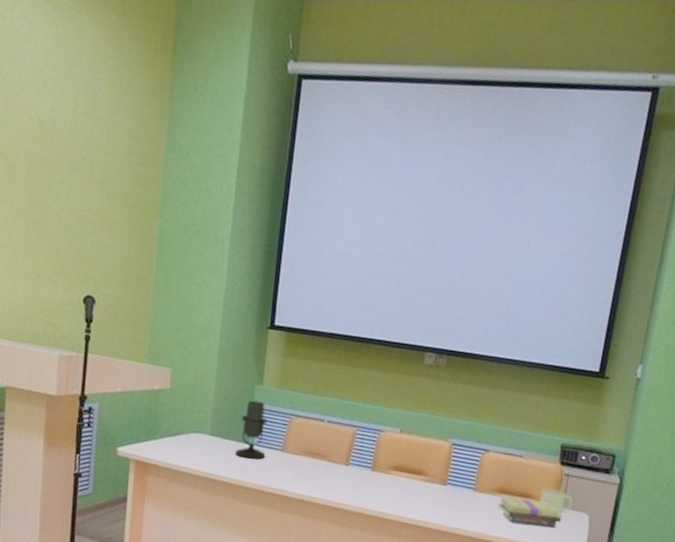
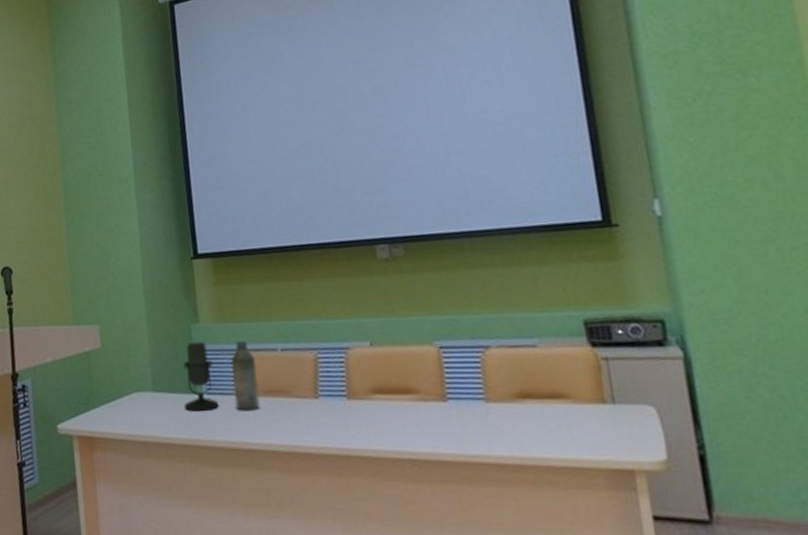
water bottle: none [279,407,304,466] -> present [231,341,260,411]
books: present [498,496,562,528] -> none [523,400,619,435]
mug: present [540,488,573,518] -> none [576,379,628,419]

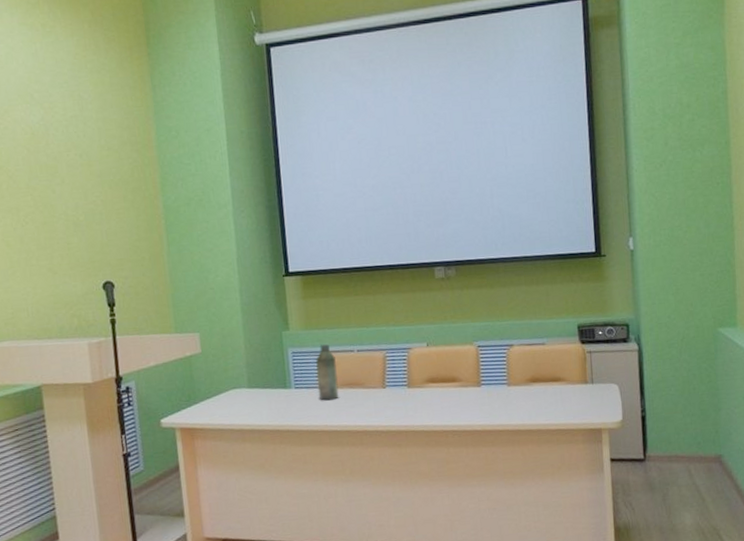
microphone: present [183,341,219,412] -> none [275,345,305,403]

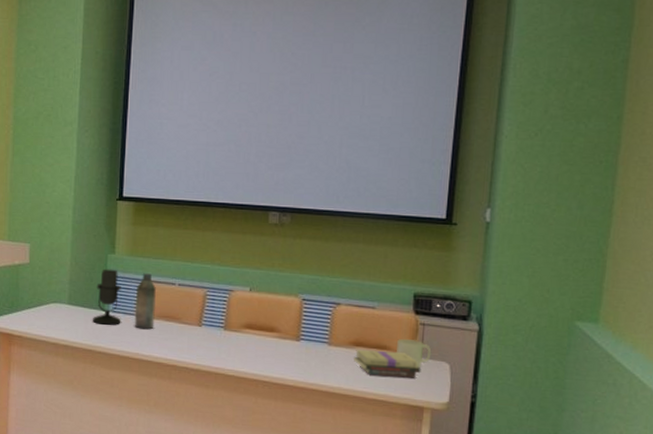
microphone: none [275,345,305,403] -> present [93,269,121,325]
books: none [533,381,595,408] -> present [354,349,421,378]
mug: none [569,367,601,394] -> present [397,338,432,369]

